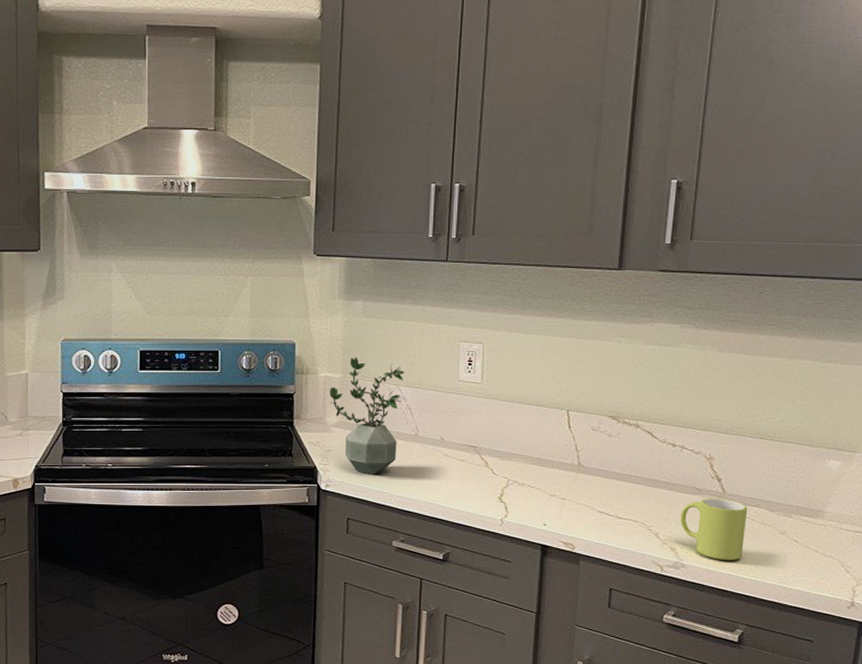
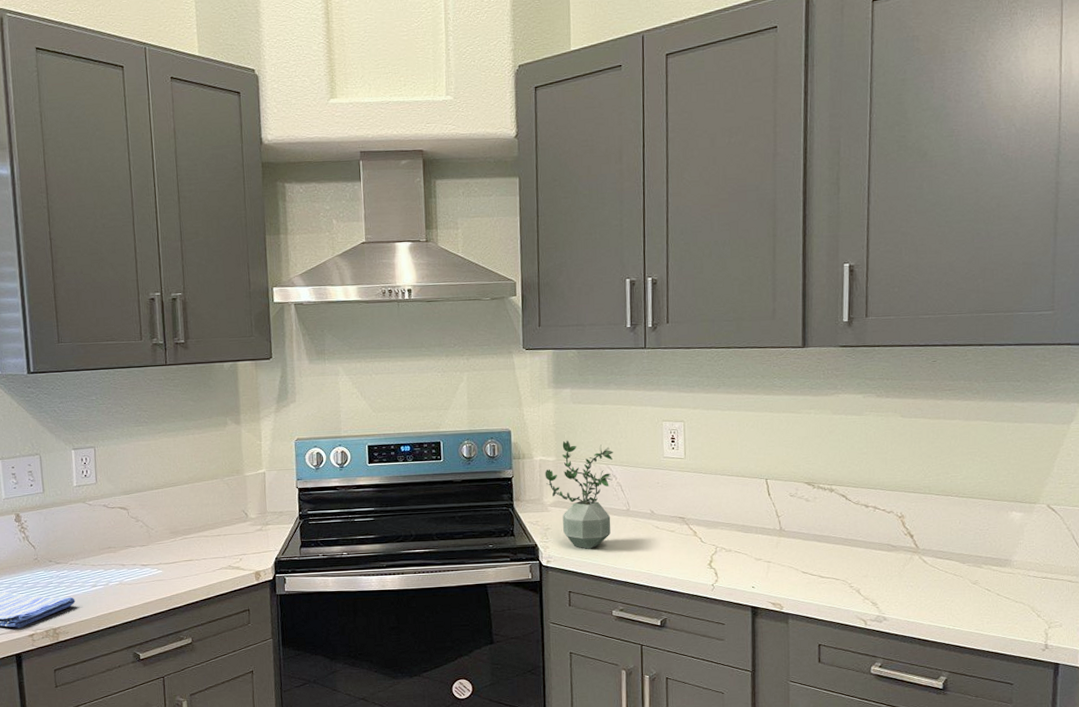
mug: present [680,498,748,561] -> none [879,553,941,612]

